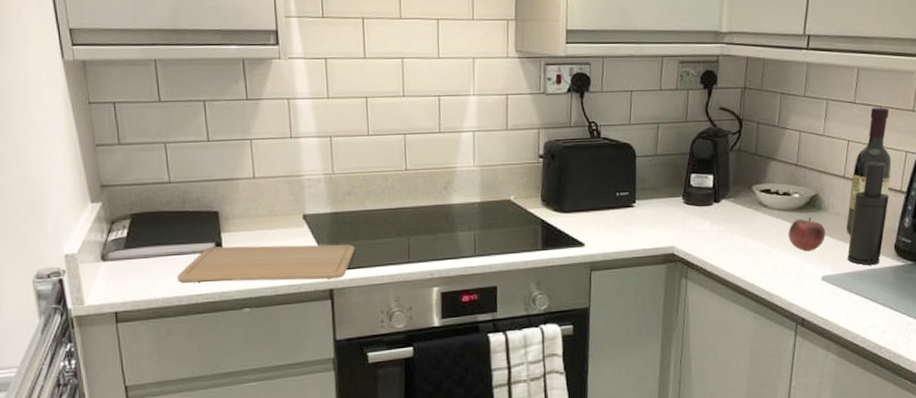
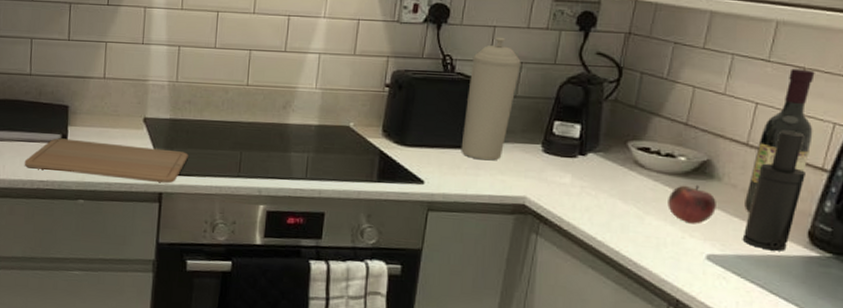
canister: none [613,100,658,218] -> present [461,37,521,161]

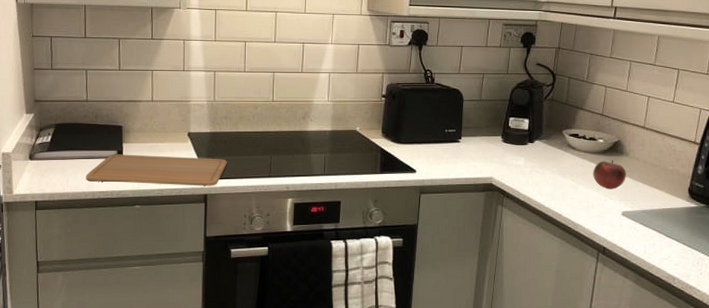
canister: present [461,37,521,161] -> none [442,54,483,151]
soap dispenser: present [742,130,805,251] -> none [645,115,684,205]
wine bottle: present [745,69,815,213] -> none [645,70,687,178]

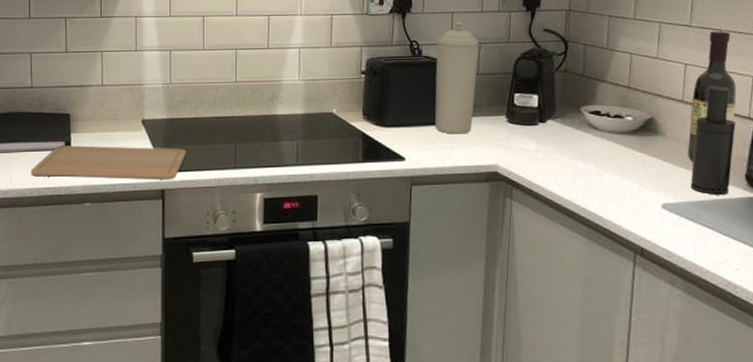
canister: none [442,54,483,151] -> present [434,21,479,134]
fruit: present [593,159,626,189] -> none [621,141,664,177]
wine bottle: none [645,70,687,178] -> present [687,31,737,162]
soap dispenser: none [645,115,684,205] -> present [690,86,736,195]

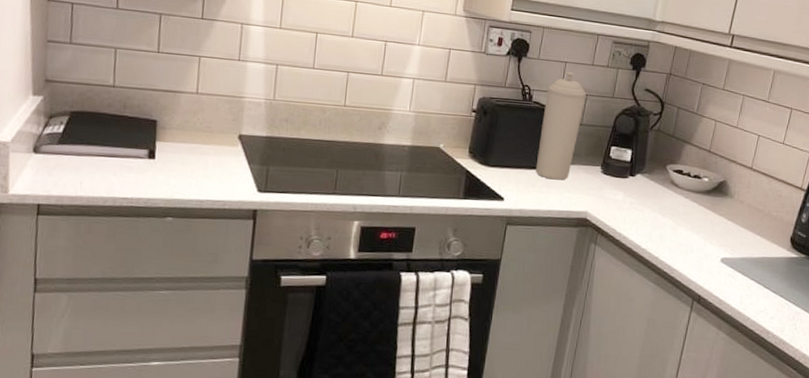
chopping board: present [30,145,186,181] -> none [105,153,285,201]
wine bottle: present [687,31,737,162] -> none [748,109,798,223]
soap dispenser: present [690,86,736,195] -> none [746,157,790,254]

